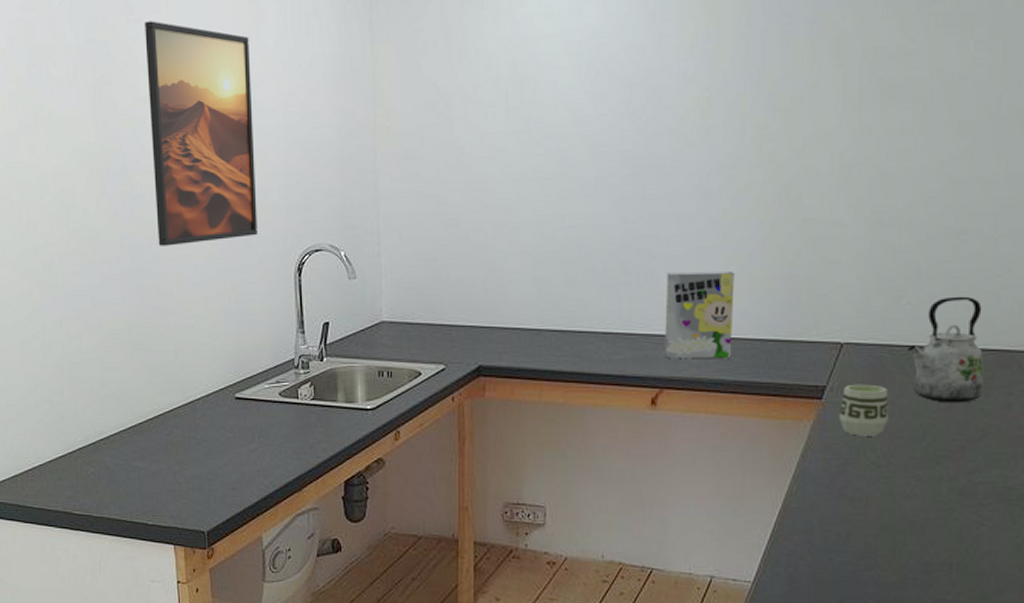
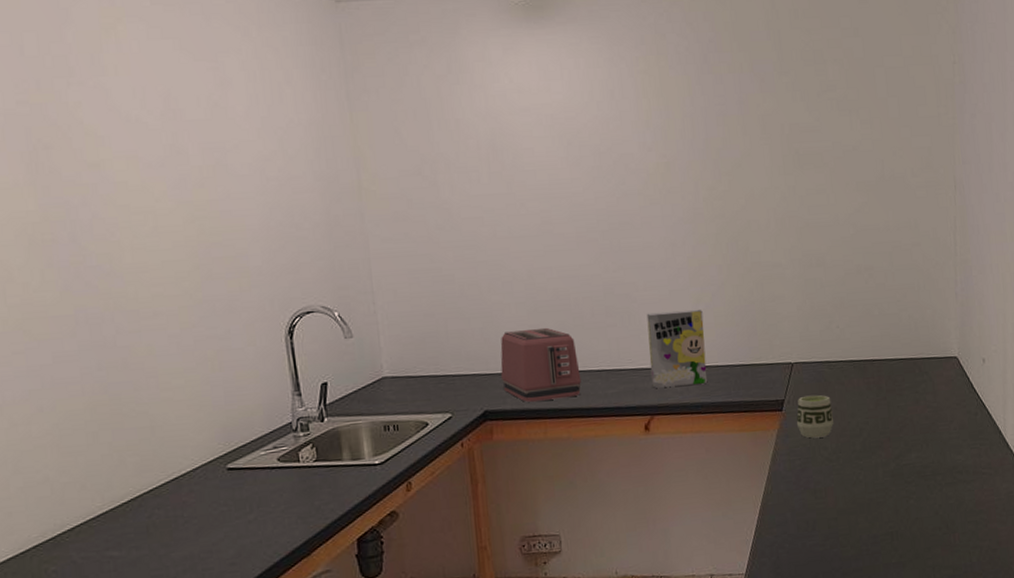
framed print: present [145,21,257,246] -> none [90,84,240,318]
toaster: none [499,281,584,360] -> present [500,327,582,402]
kettle: present [907,296,984,403] -> none [840,318,899,405]

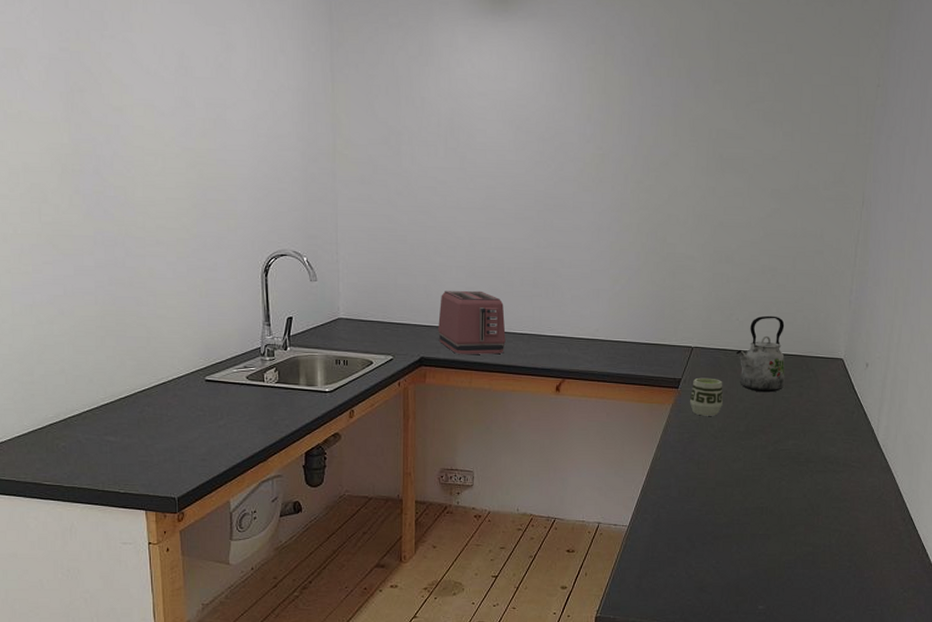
cereal box: present [646,309,707,388] -> none [566,288,618,356]
kettle: none [840,318,899,405] -> present [735,315,785,393]

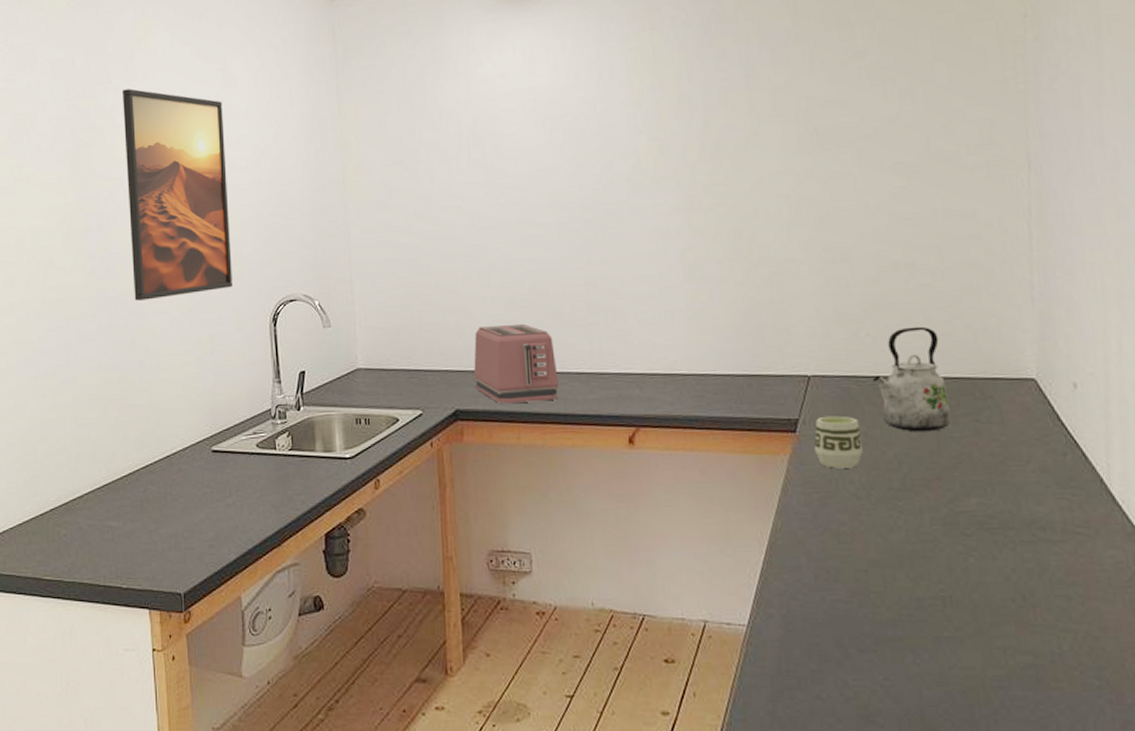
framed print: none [119,38,227,243] -> present [123,88,232,301]

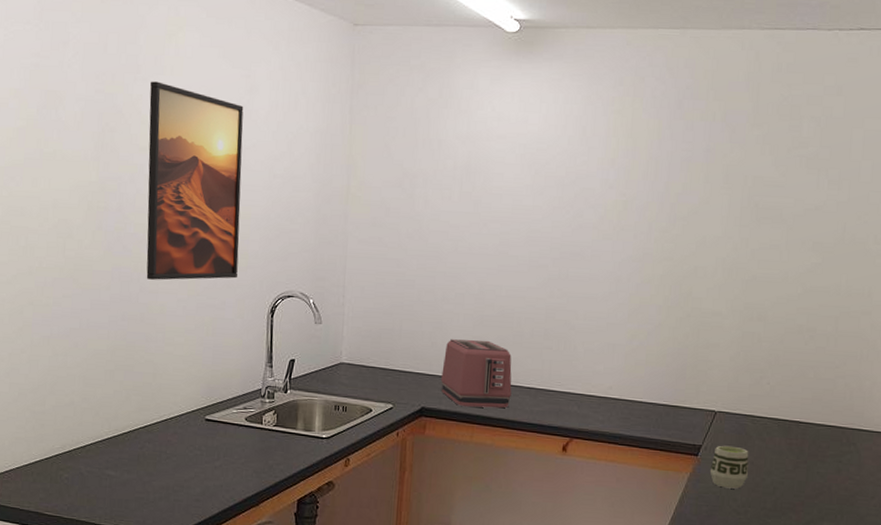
kettle: present [872,326,952,432] -> none [765,380,823,467]

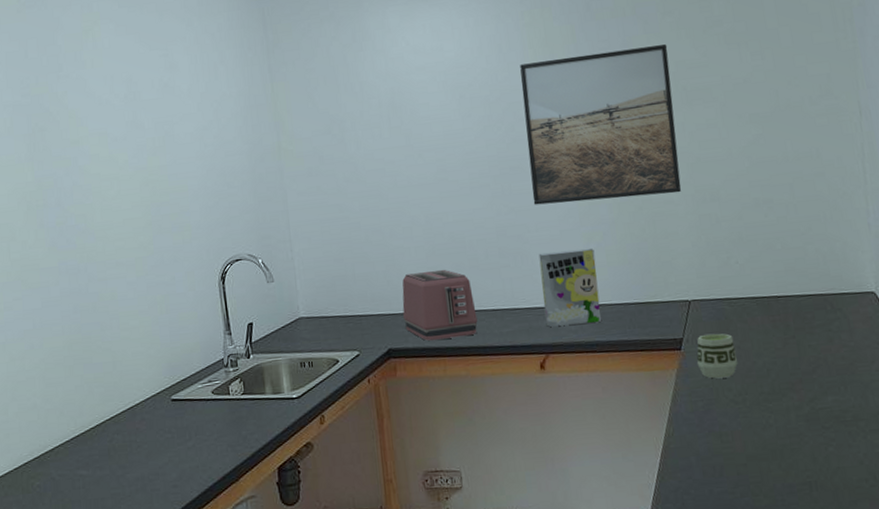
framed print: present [146,81,244,280] -> none [73,75,183,268]
cereal box: none [576,341,636,416] -> present [538,248,601,327]
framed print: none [587,151,749,307] -> present [520,44,682,205]

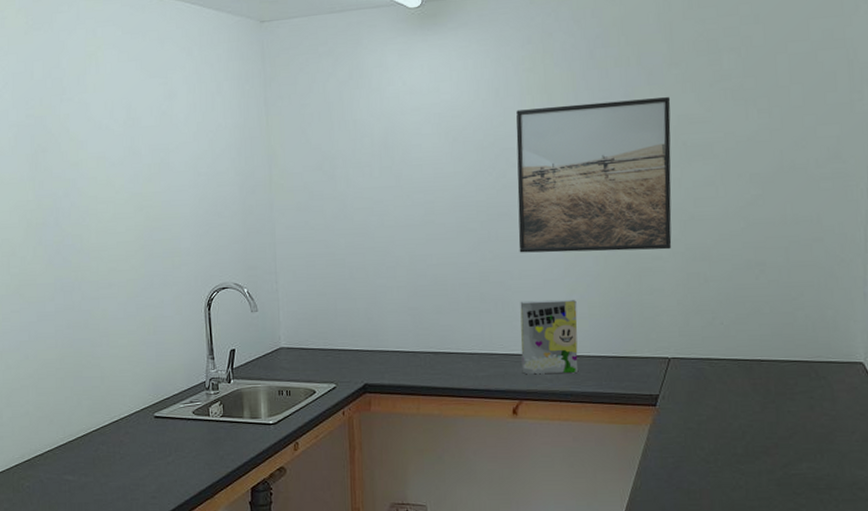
toaster: present [402,269,478,341] -> none [381,310,454,379]
cup: present [696,333,739,379] -> none [671,392,714,437]

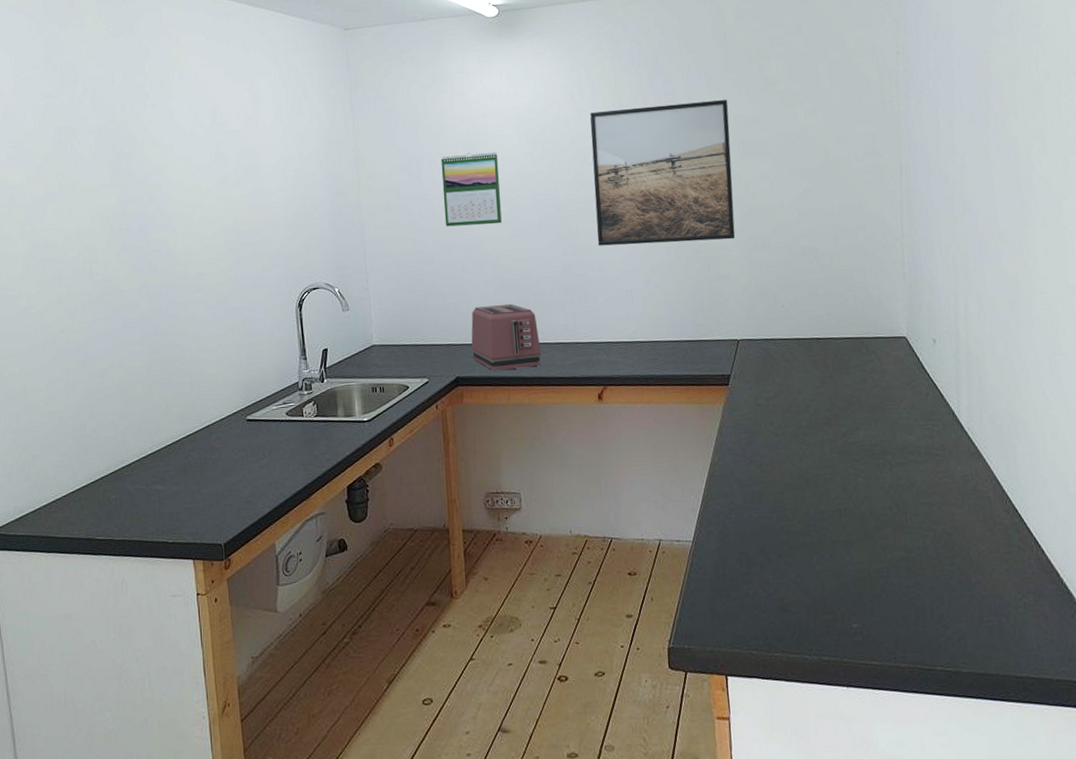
calendar: none [355,151,418,229] -> present [440,151,502,227]
toaster: none [381,310,454,379] -> present [471,303,541,370]
cereal box: present [520,299,578,374] -> none [601,288,657,361]

